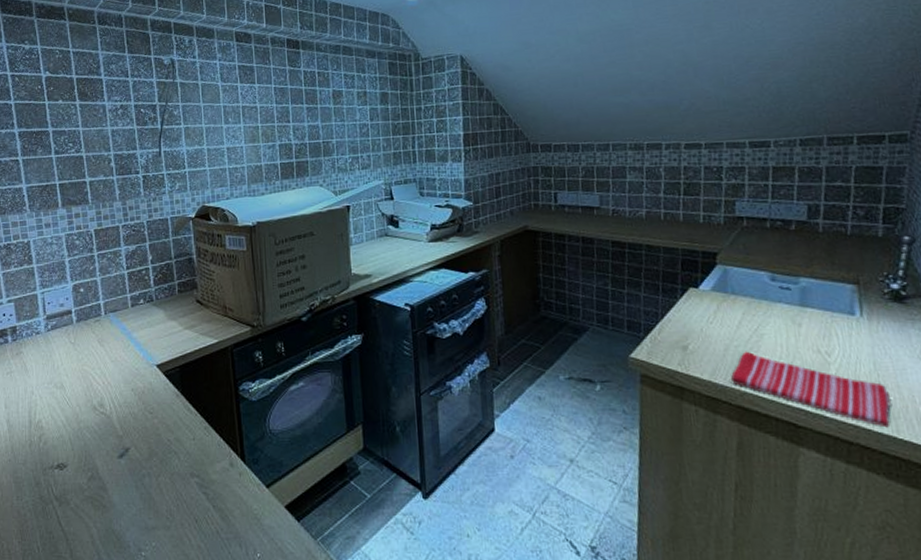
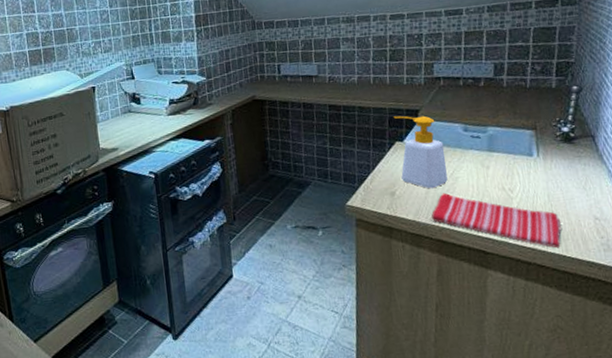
soap bottle: none [688,258,751,345] -> present [394,115,448,189]

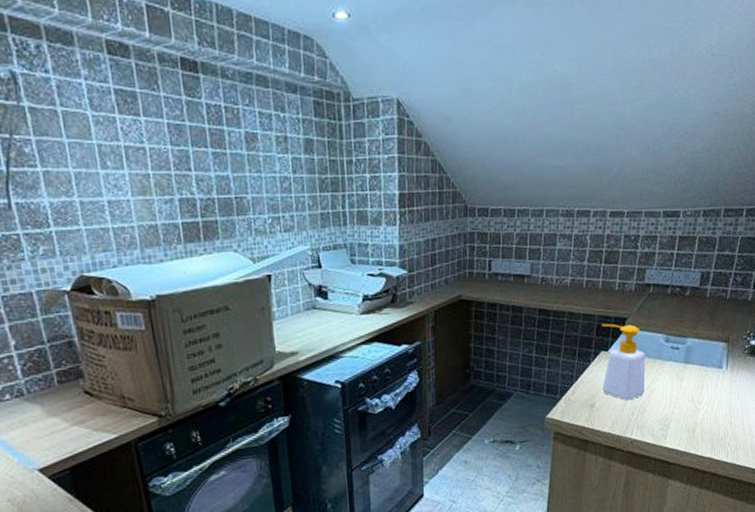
dish towel: present [432,192,561,248] -> none [626,404,737,457]

